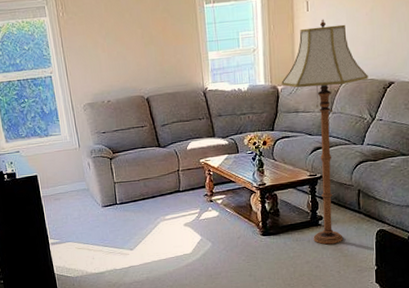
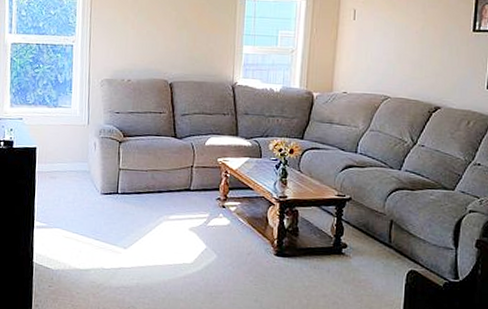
floor lamp: present [281,19,368,245] -> none [318,30,413,279]

